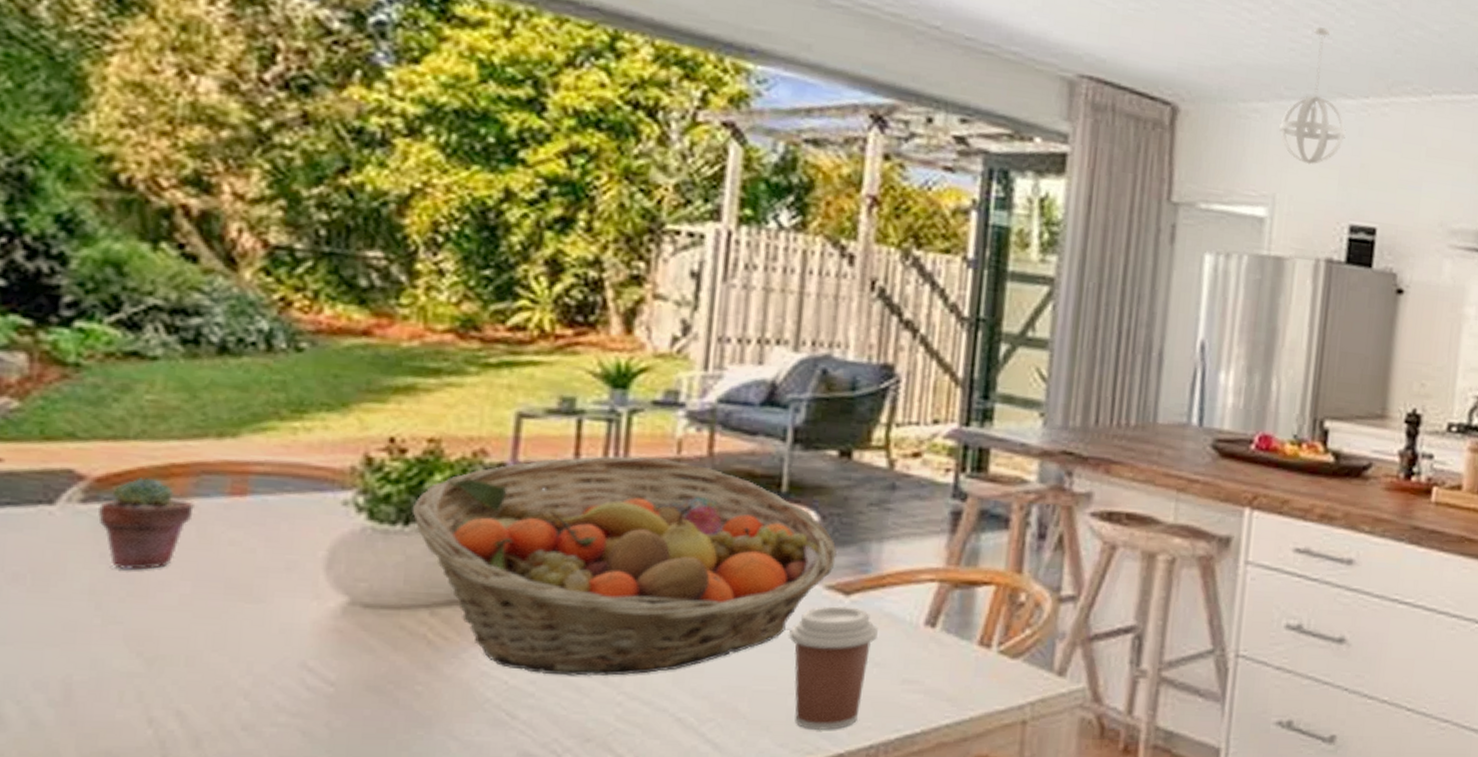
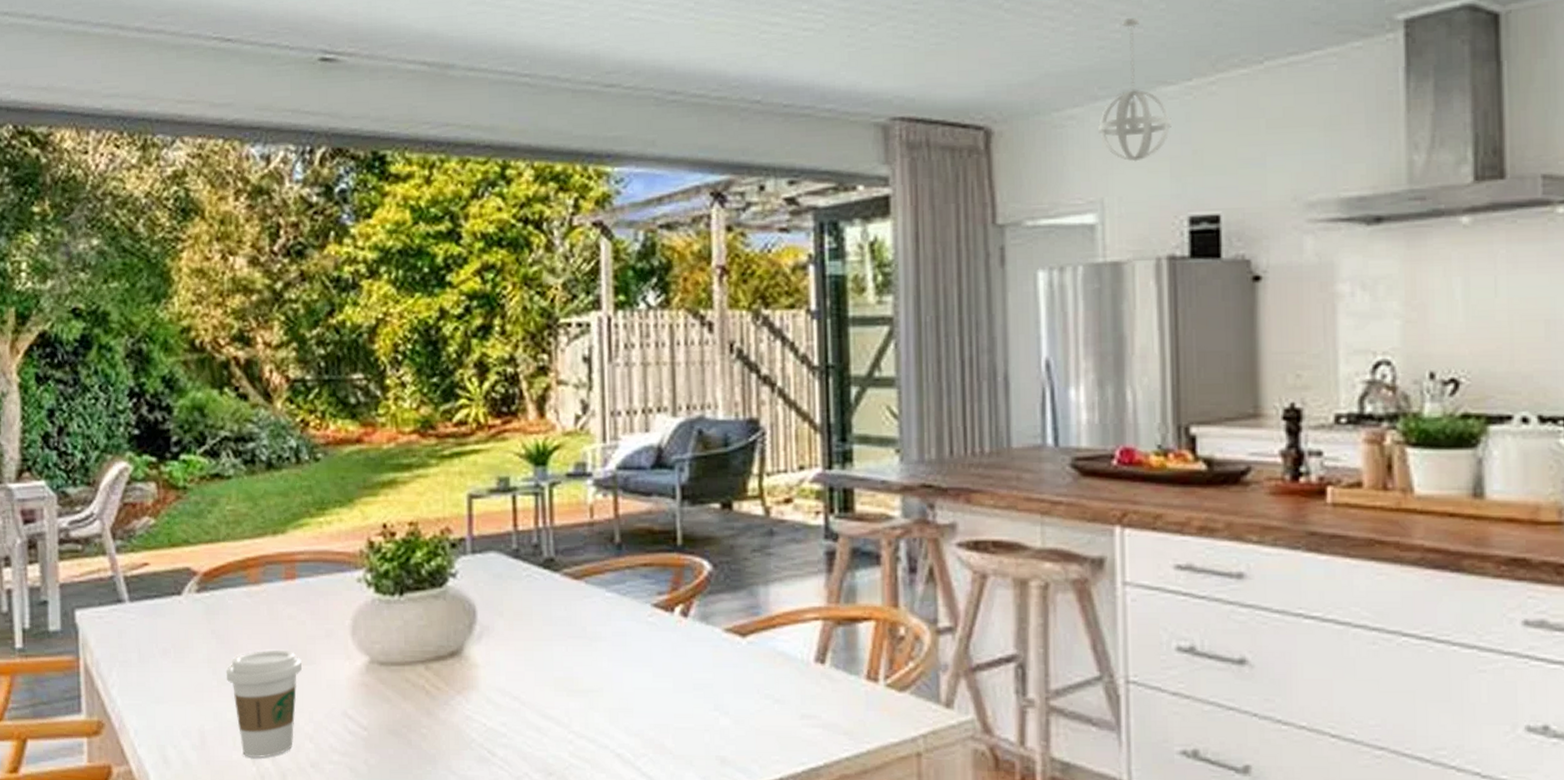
potted succulent: present [98,477,194,570] -> none [208,570,264,642]
coffee cup: none [117,582,243,718] -> present [226,649,302,758]
fruit basket: present [411,456,837,676] -> none [404,522,730,718]
coffee cup: present [788,606,878,730] -> none [698,647,774,764]

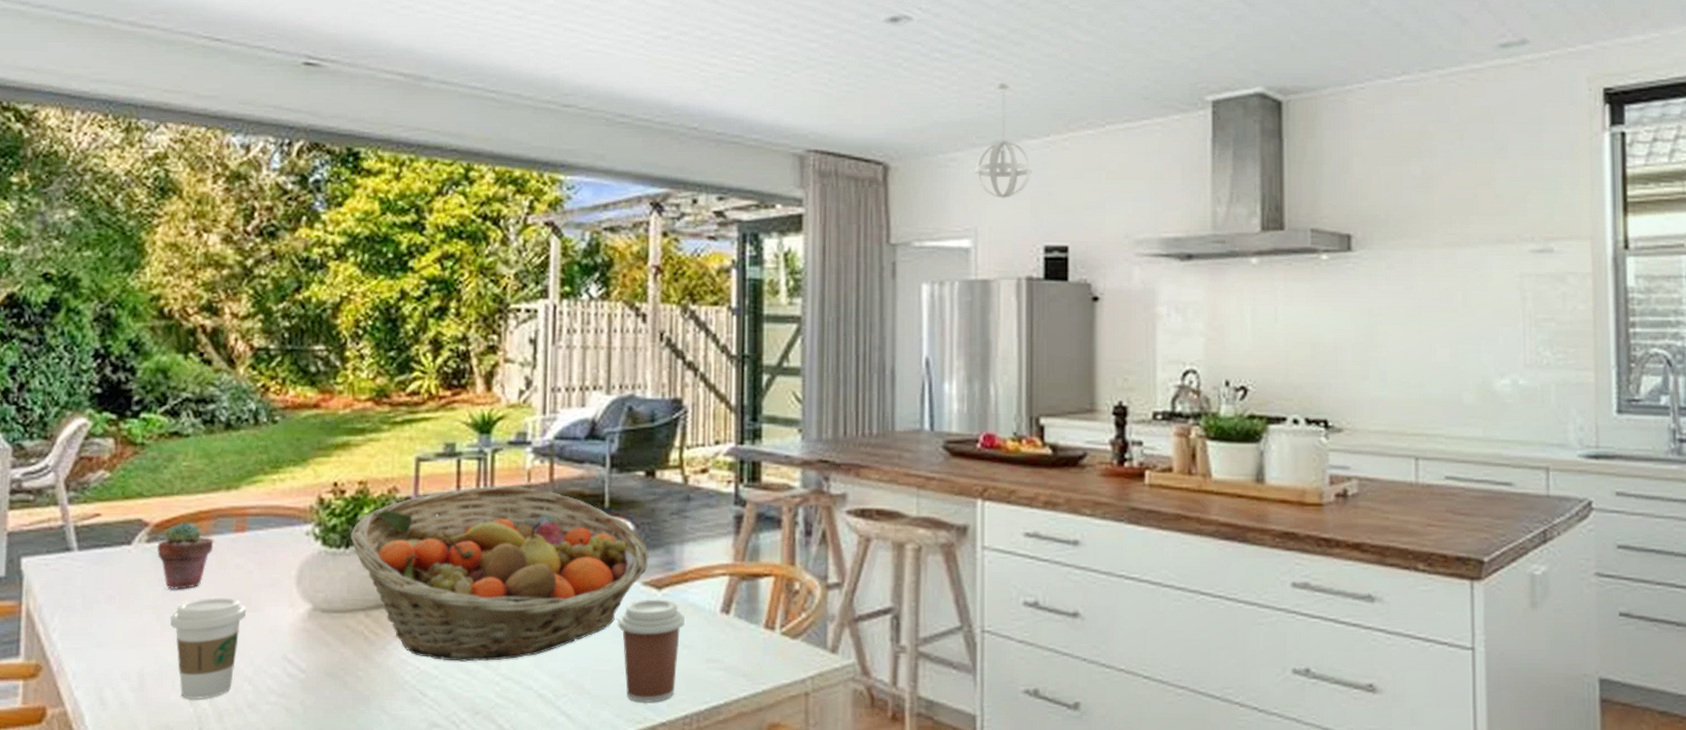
potted succulent: none [208,570,264,642] -> present [157,522,214,589]
fruit basket: none [404,522,730,718] -> present [350,485,649,662]
coffee cup: none [698,647,774,764] -> present [617,599,685,703]

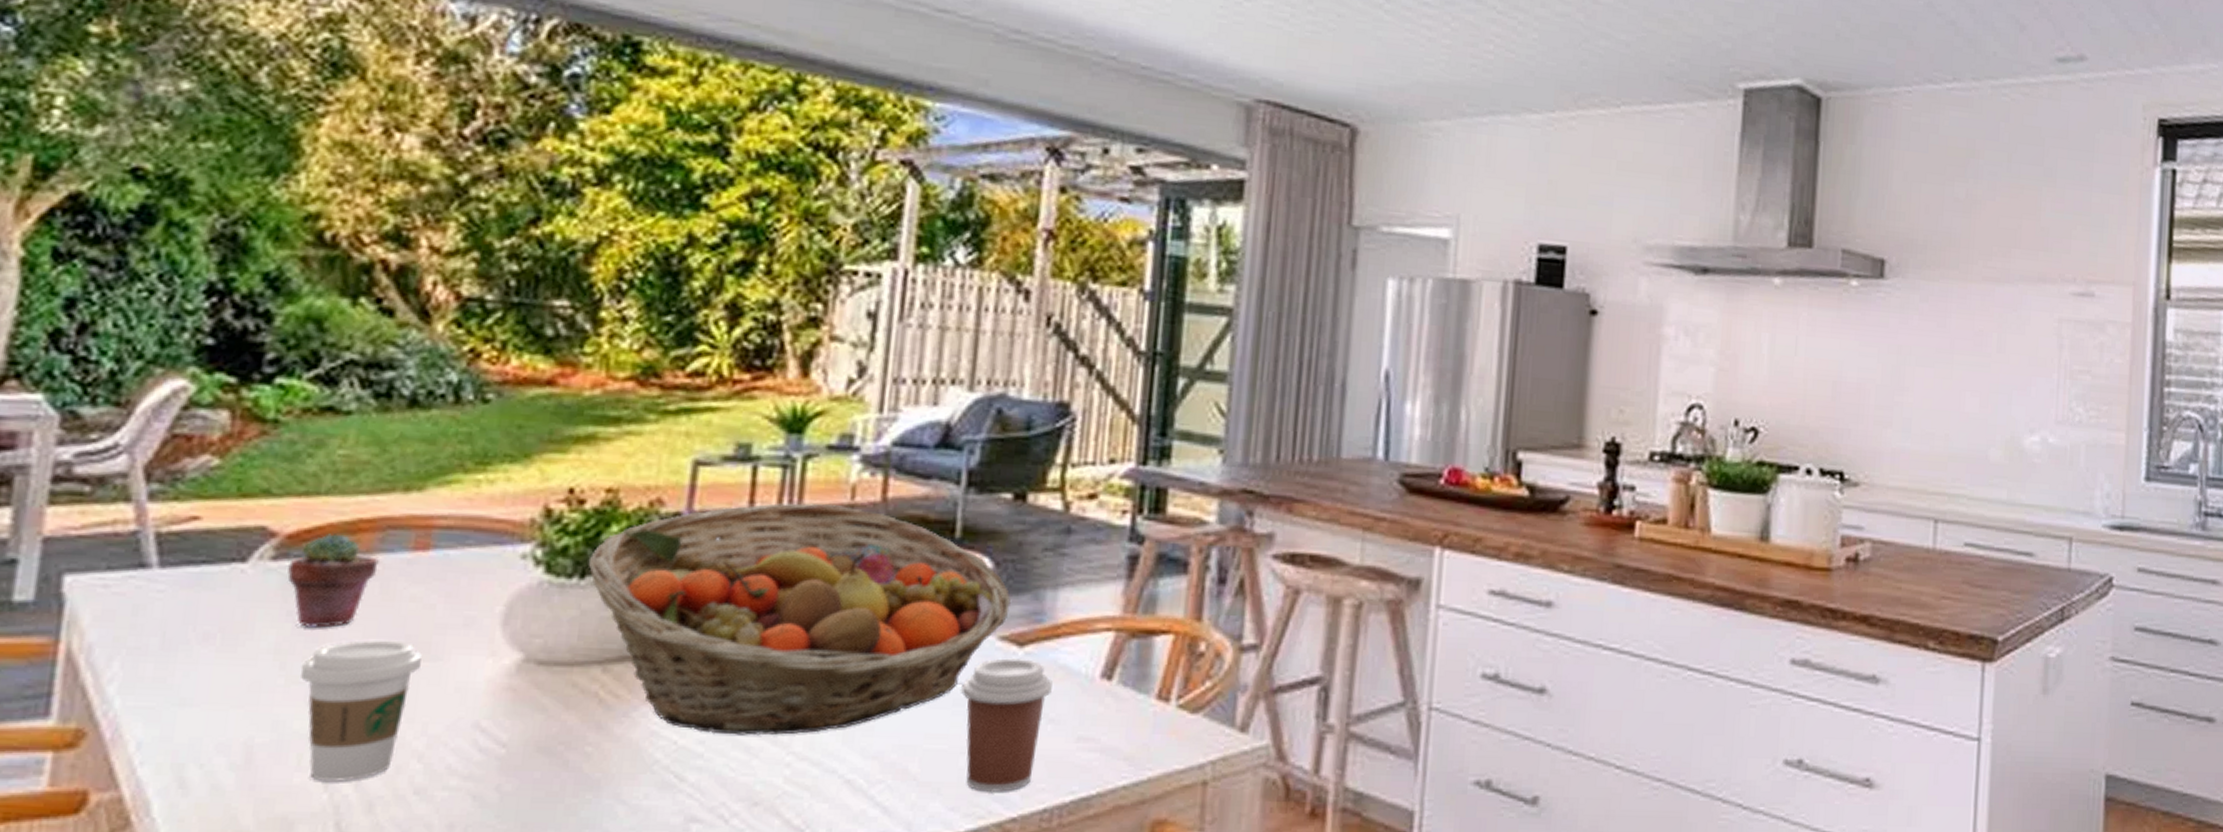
pendant light: present [975,83,1033,199] -> none [1462,41,1532,183]

